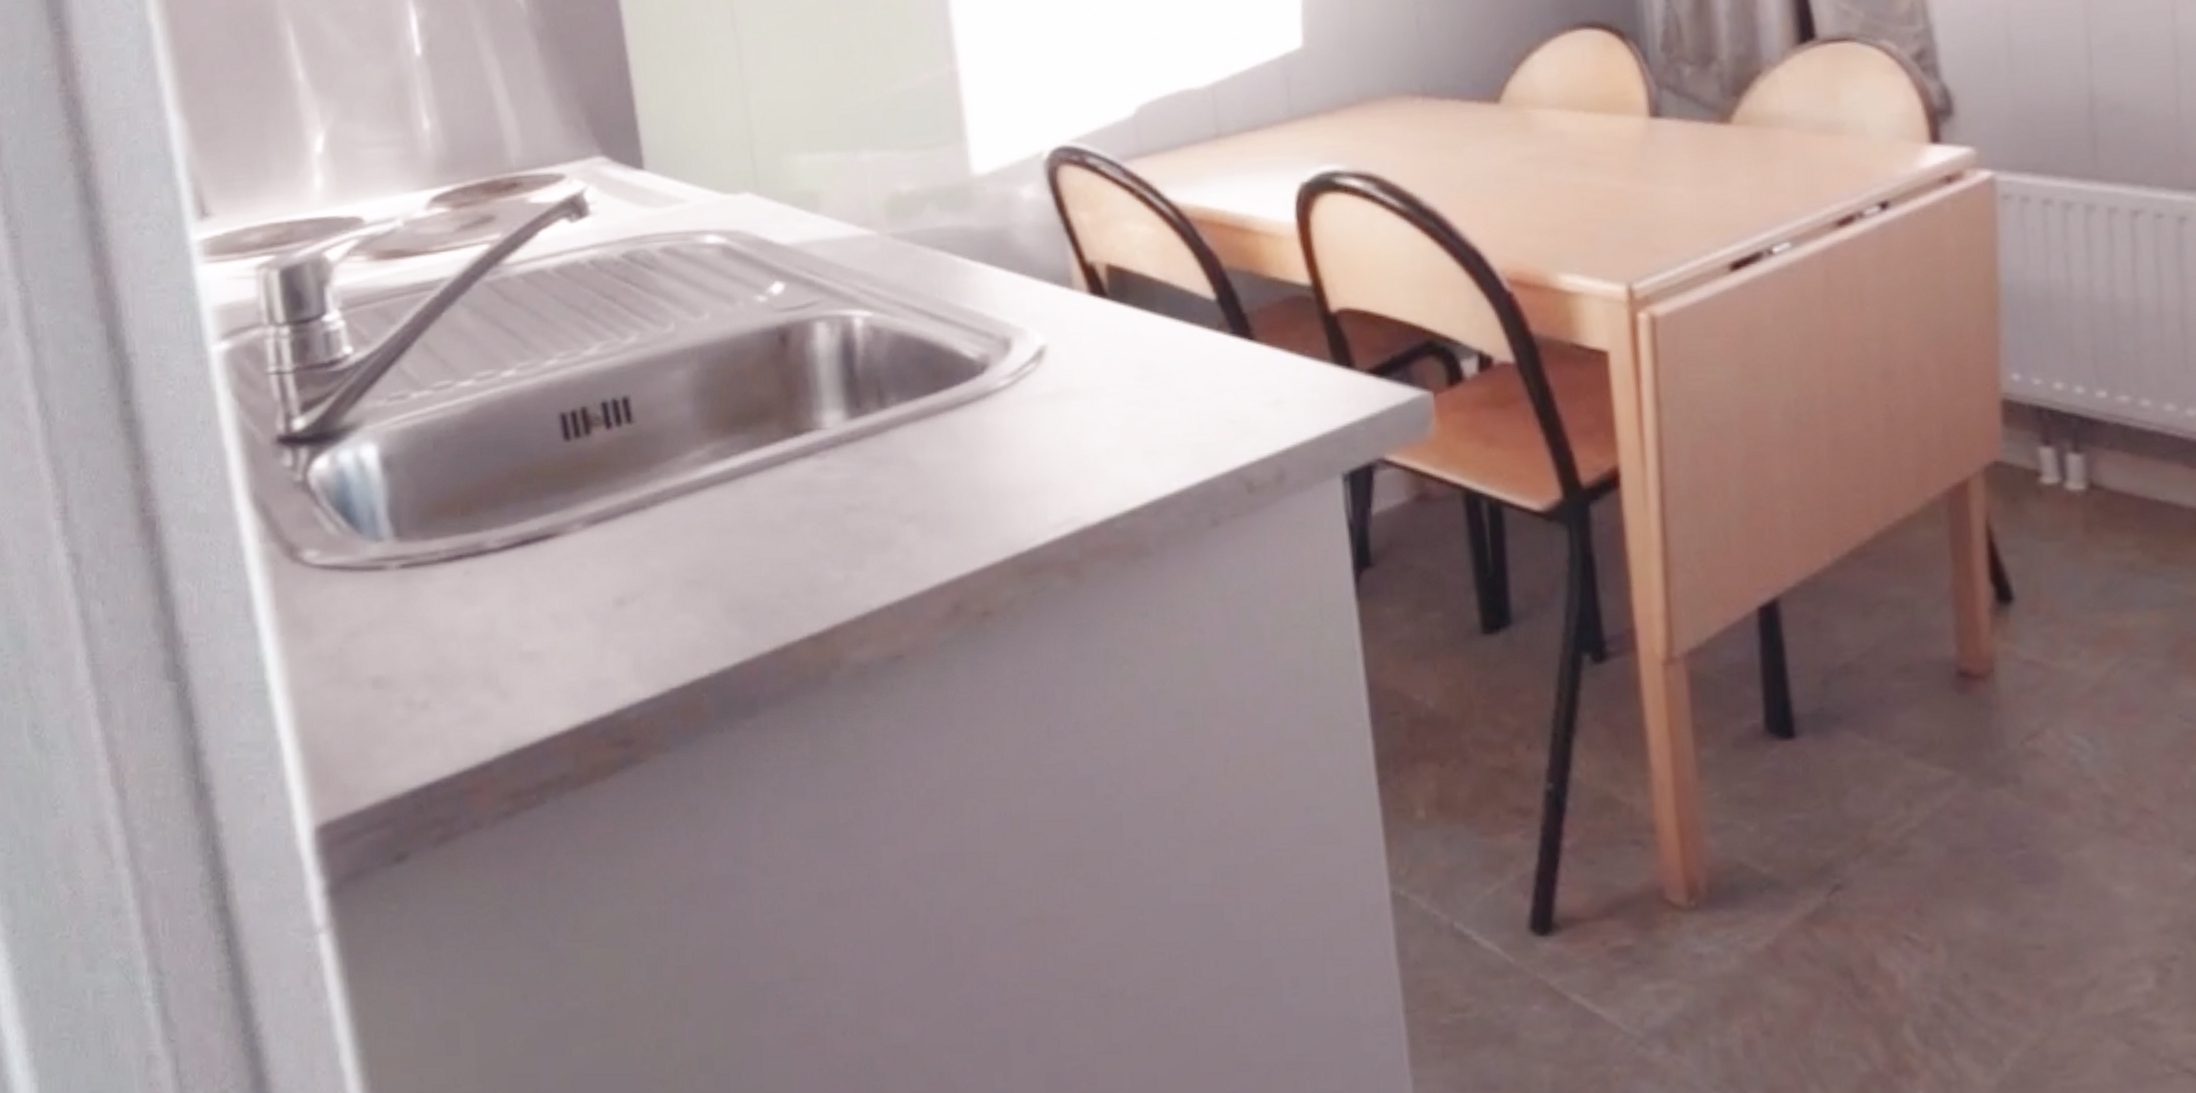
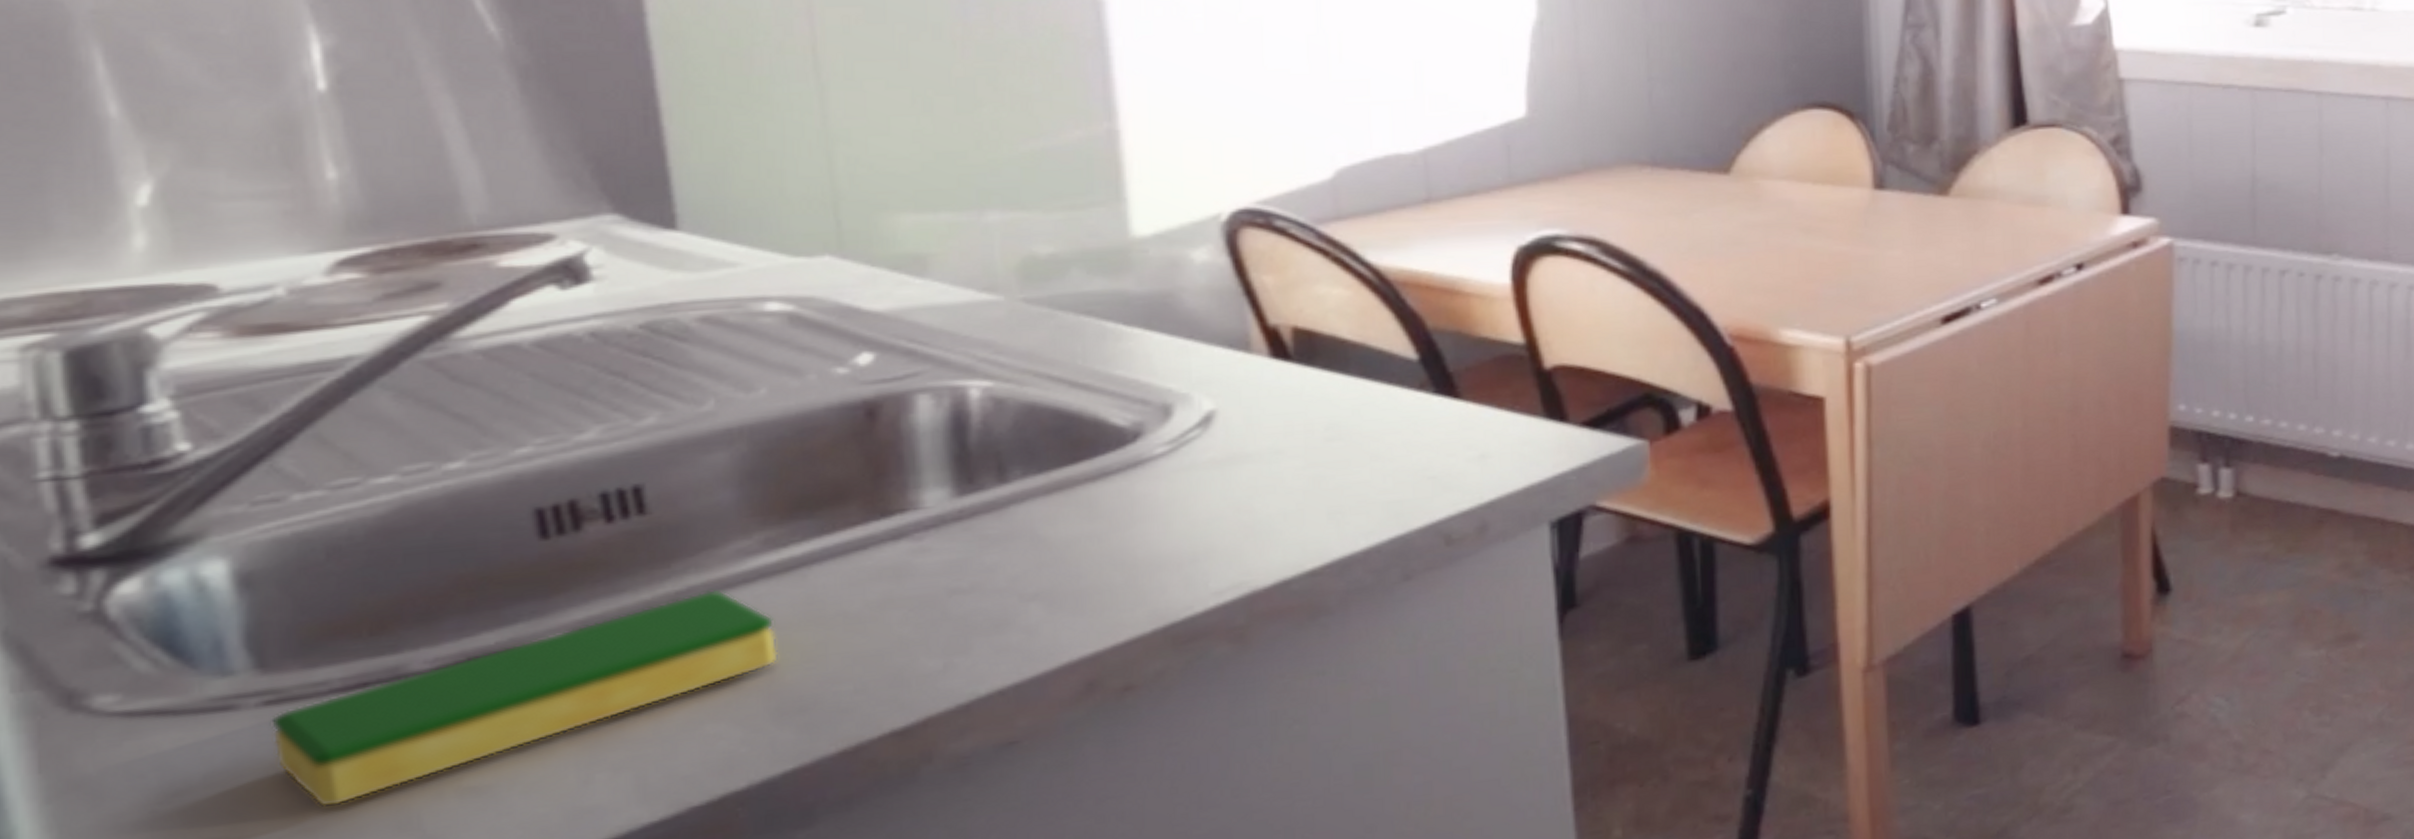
dish sponge: none [405,494,726,659] -> present [269,589,778,808]

